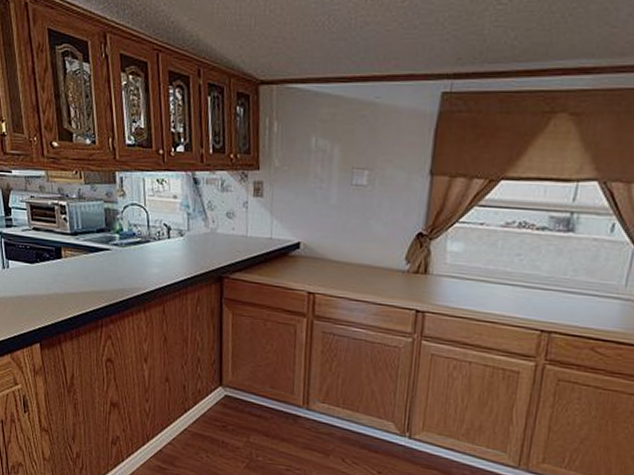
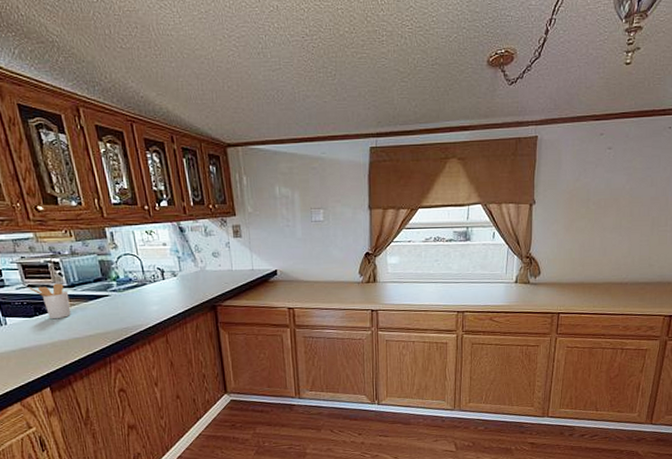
utensil holder: none [34,229,71,269] -> present [29,283,71,320]

